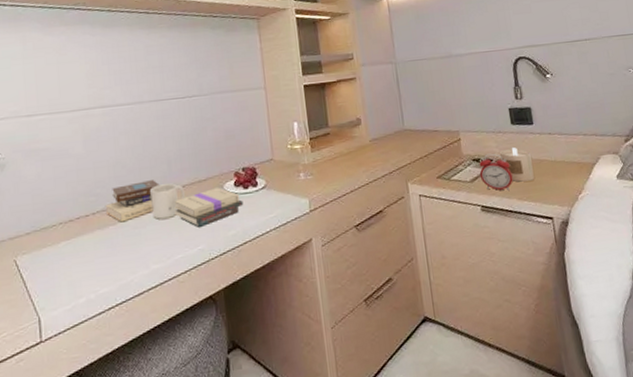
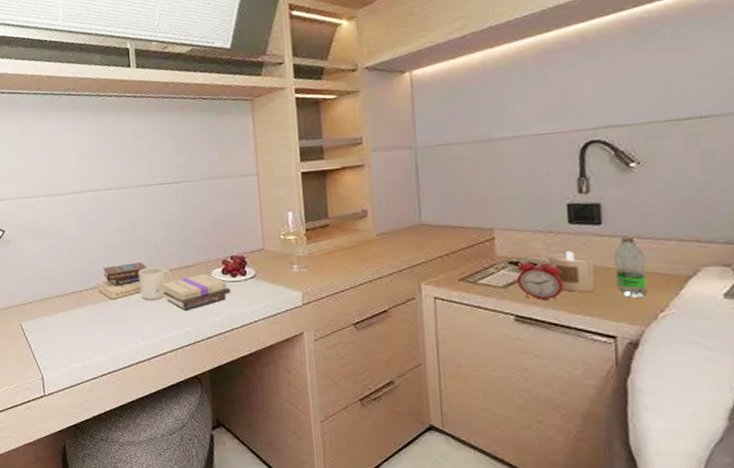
bottle: none [544,134,570,184] -> present [614,237,649,298]

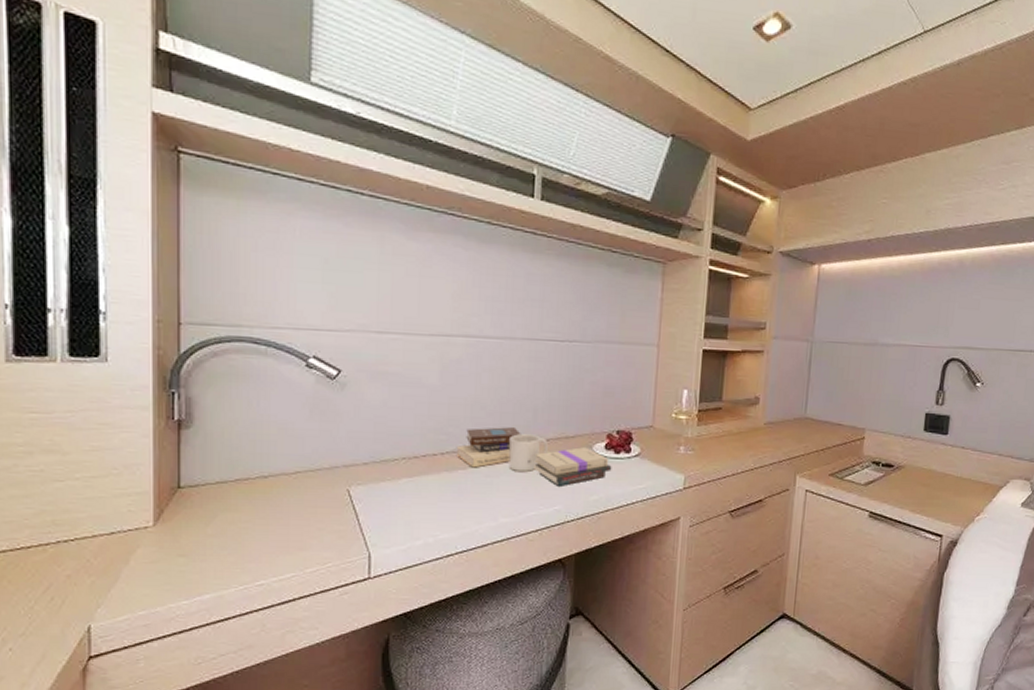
alarm clock: present [516,256,563,300] -> none [876,458,911,500]
candle: present [547,251,596,293] -> none [902,456,938,495]
bottle: present [614,237,649,298] -> none [949,448,974,502]

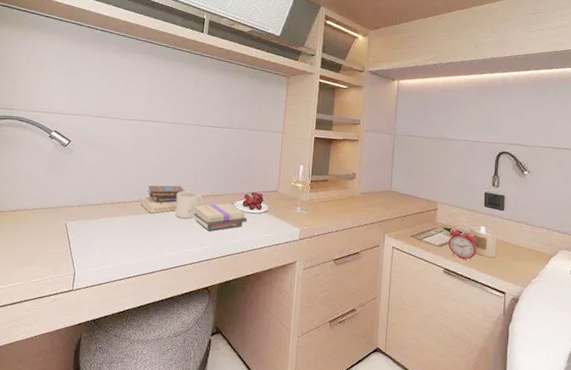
alarm clock: none [876,458,911,500] -> present [448,226,477,261]
candle: none [902,456,938,495] -> present [469,226,498,258]

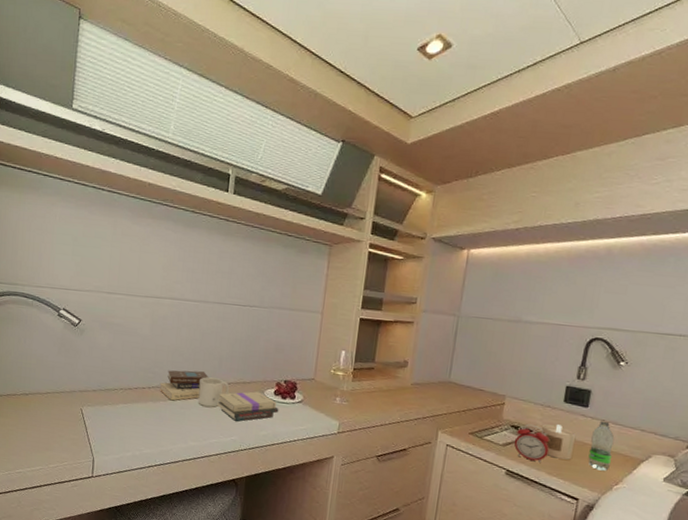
bottle: none [509,222,528,266] -> present [588,421,615,471]

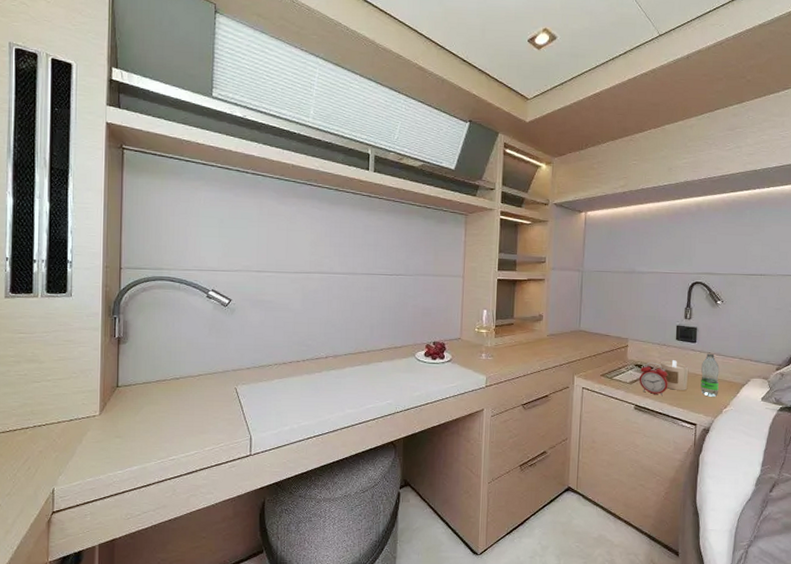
books: present [159,370,209,401] -> none [313,340,362,371]
mug: present [198,377,230,407] -> none [352,345,383,374]
books: present [217,391,279,422] -> none [371,355,430,385]

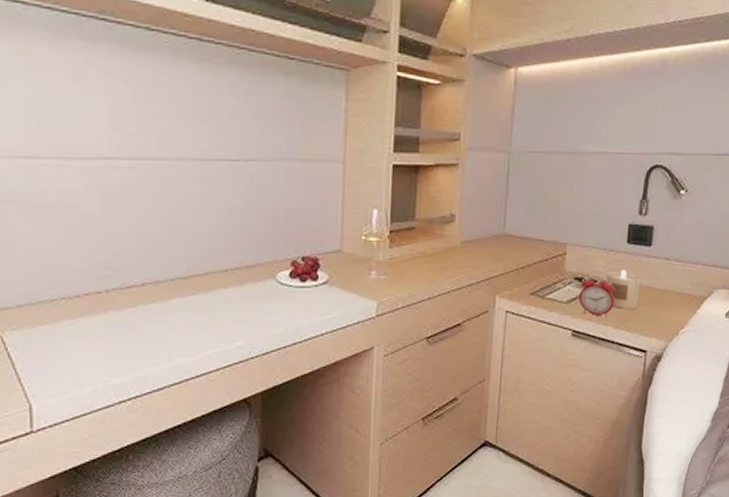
bottle: present [700,353,720,397] -> none [653,259,678,315]

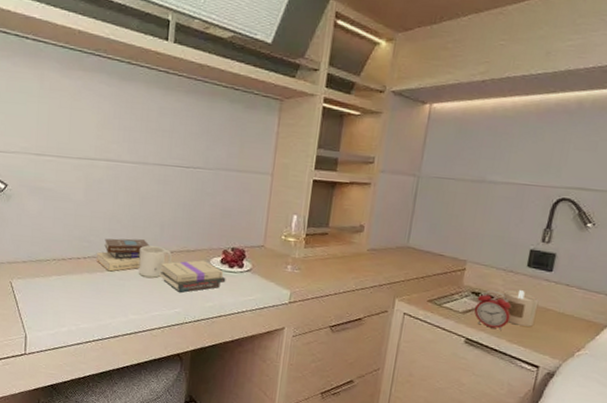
books: none [123,258,196,305] -> present [95,238,150,272]
mug: none [183,265,228,306] -> present [138,245,173,278]
books: none [212,277,298,320] -> present [159,260,226,293]

